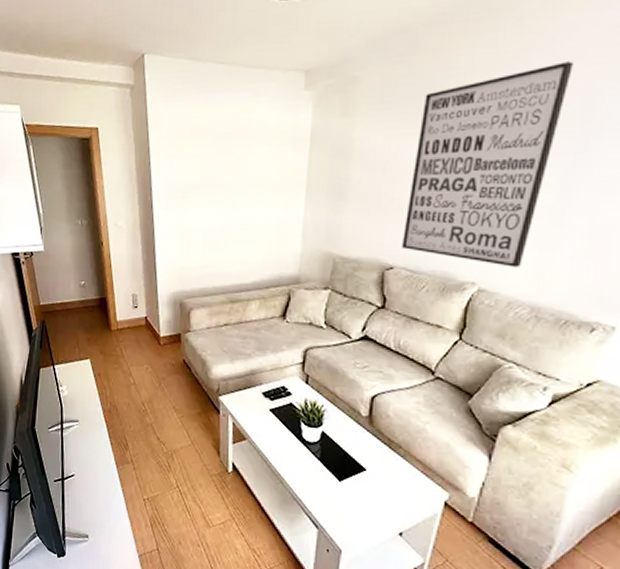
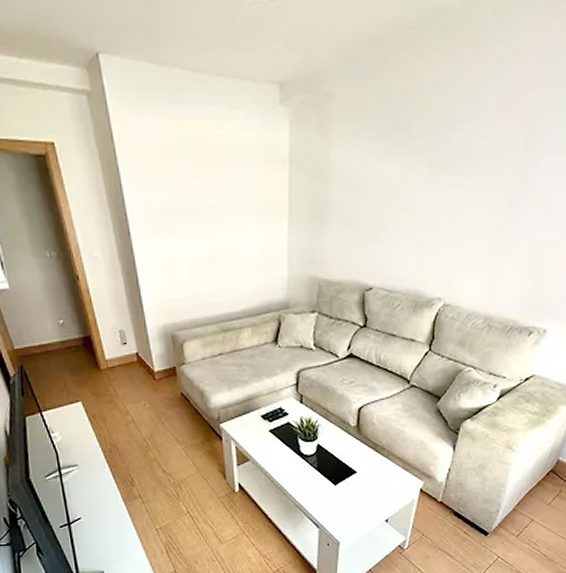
wall art: present [401,61,573,267] -> none [378,86,520,283]

